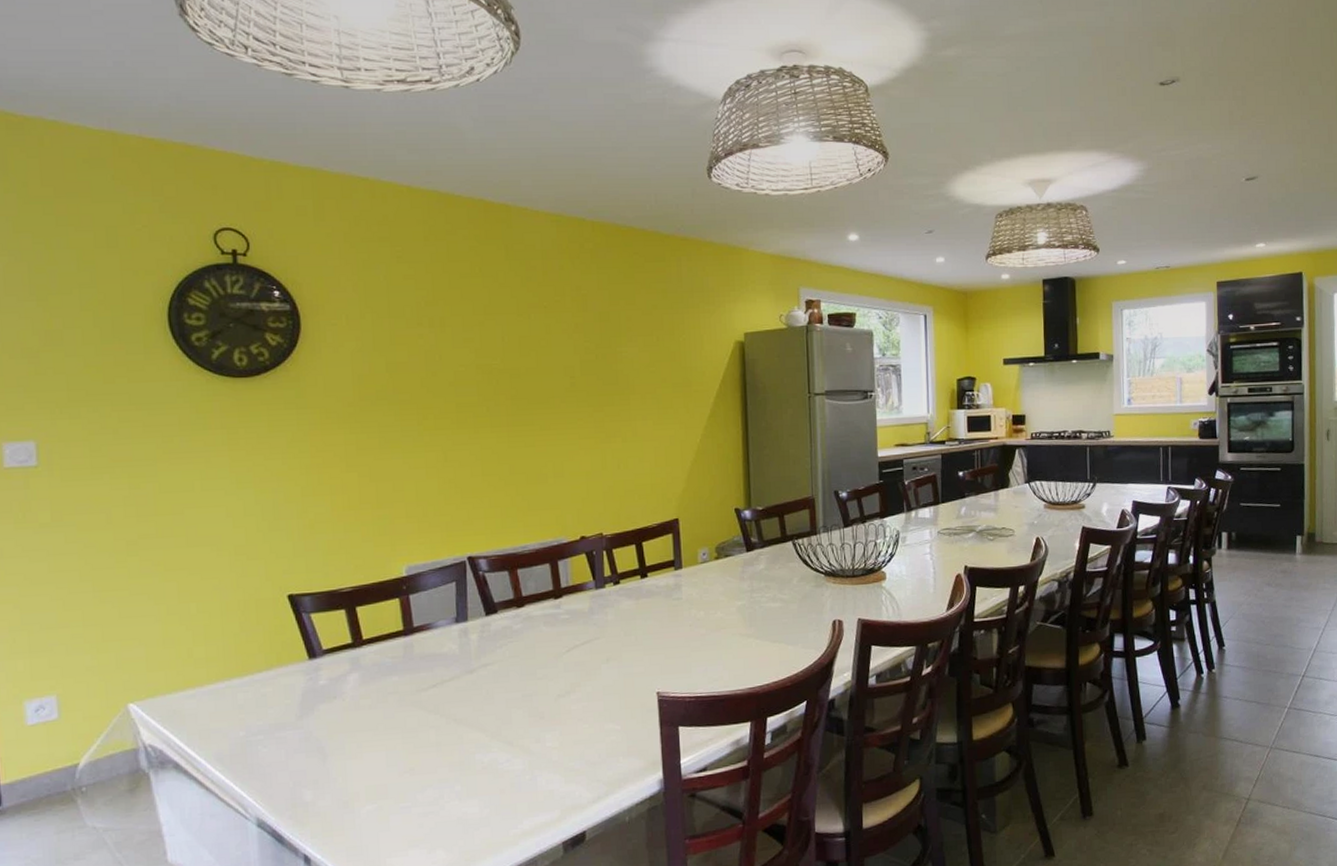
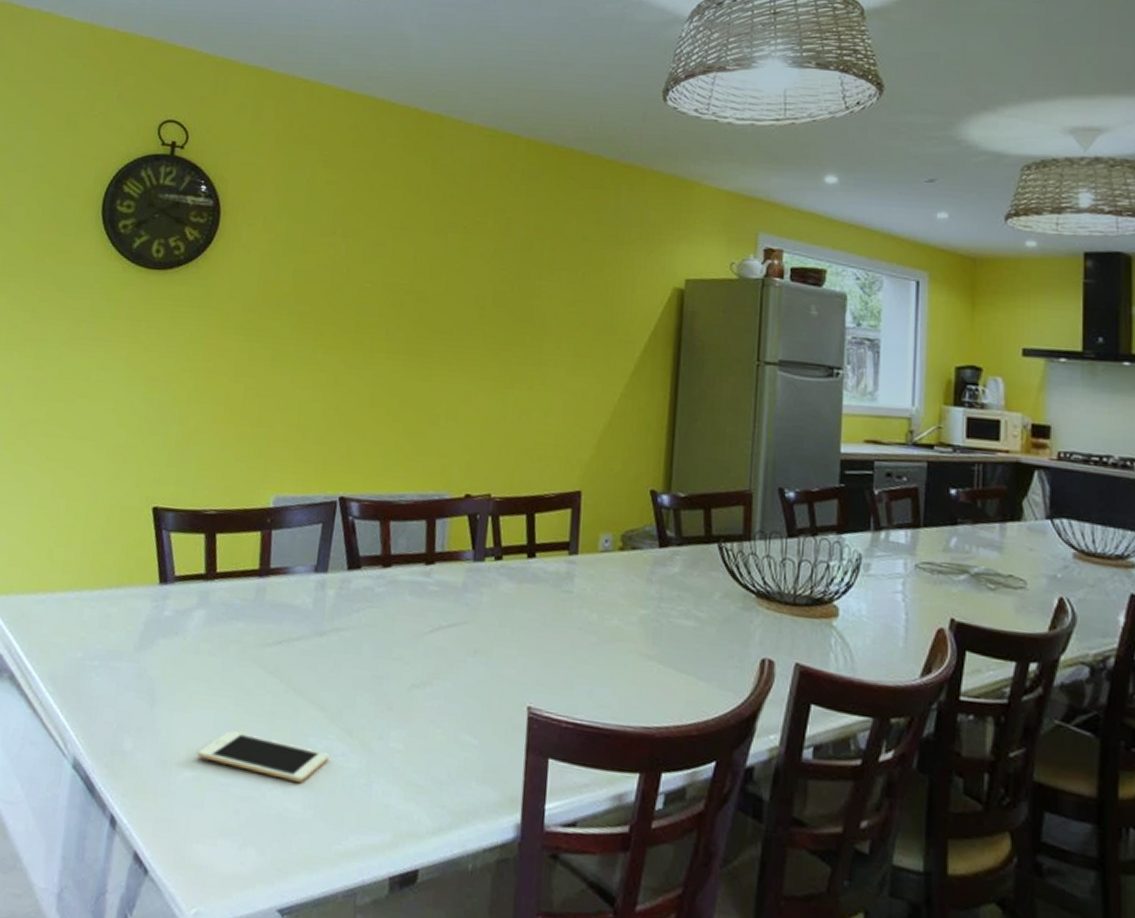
cell phone: none [375,763,495,793] -> present [196,730,329,784]

